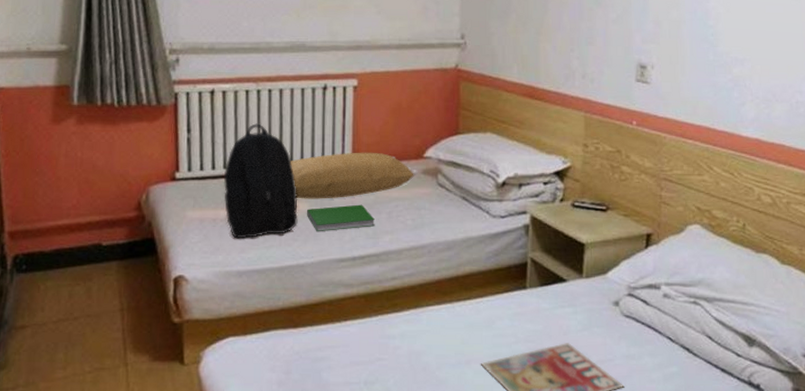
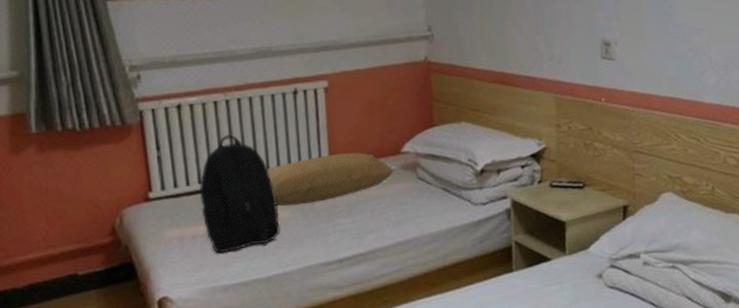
hardcover book: present [307,204,375,232] -> none [289,206,359,238]

